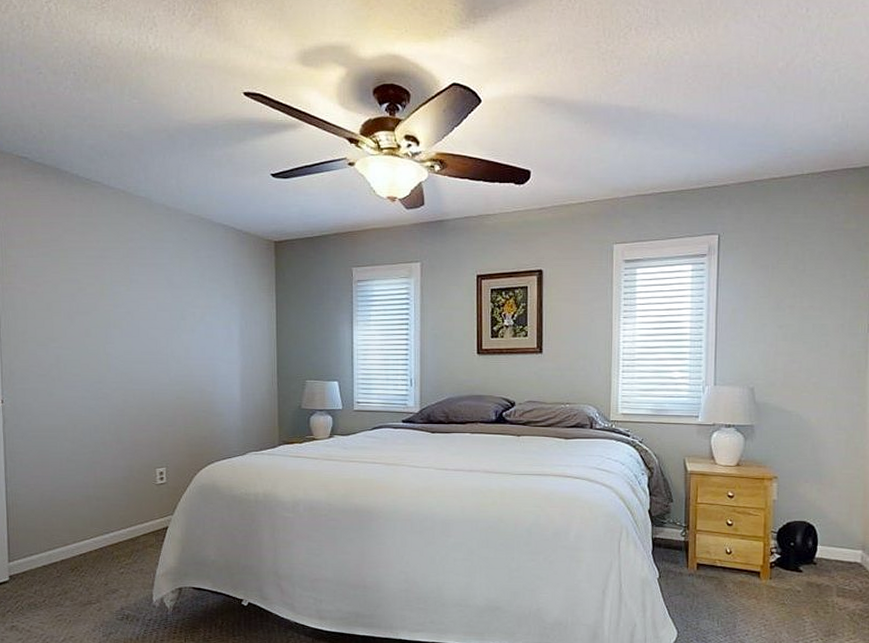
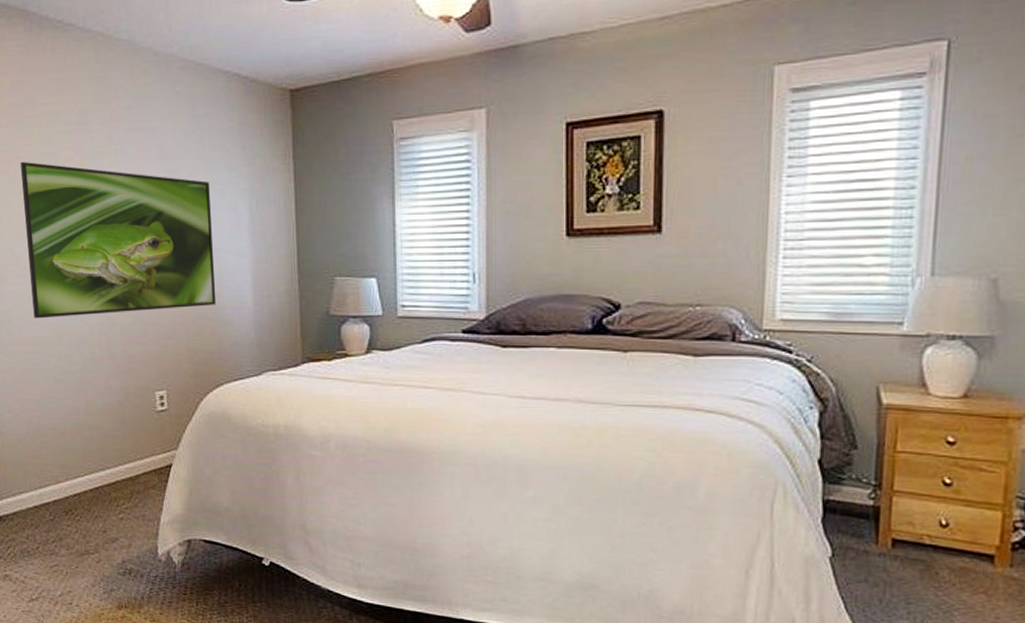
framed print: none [46,285,211,410] -> present [20,161,217,319]

